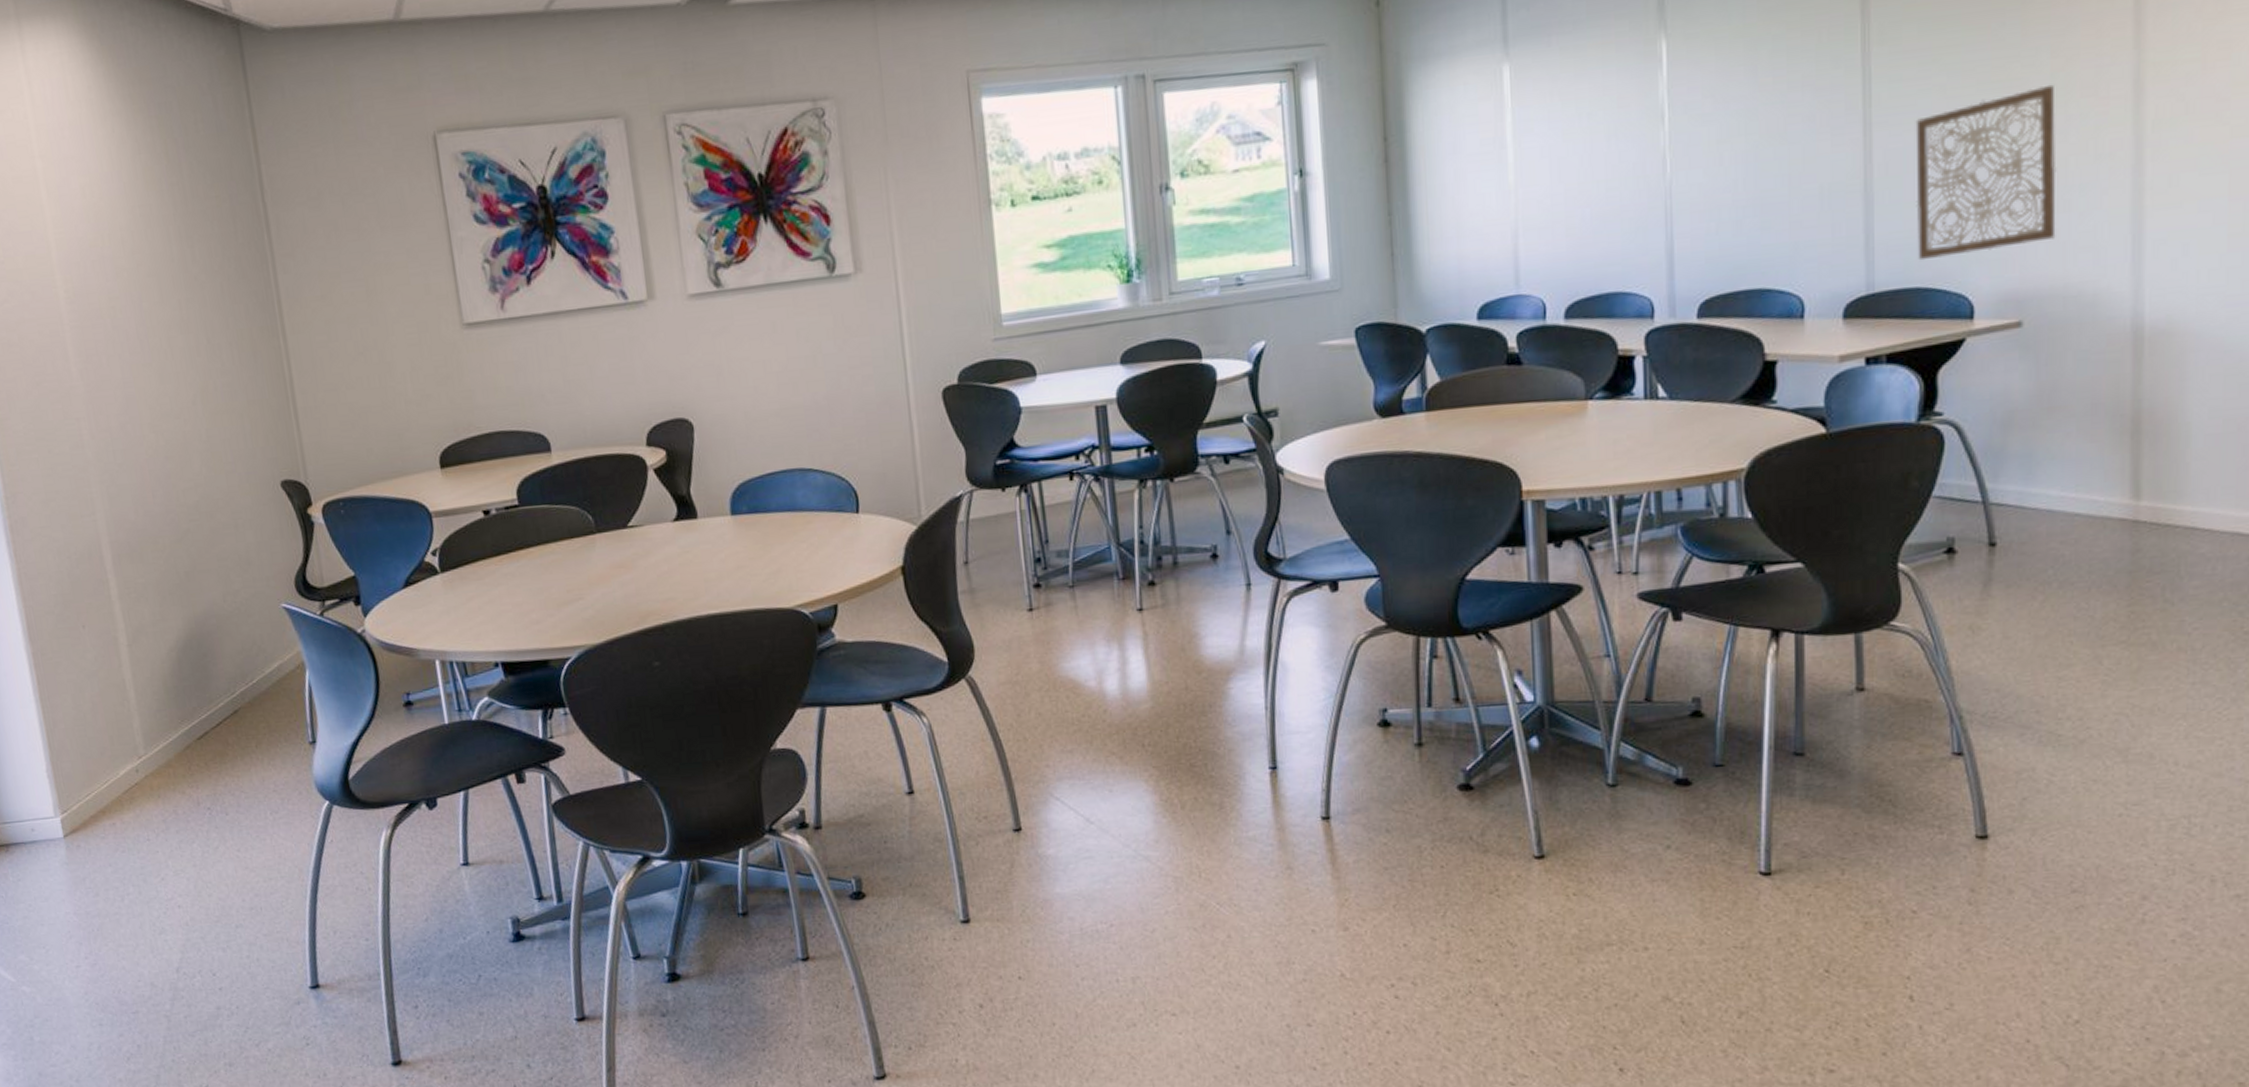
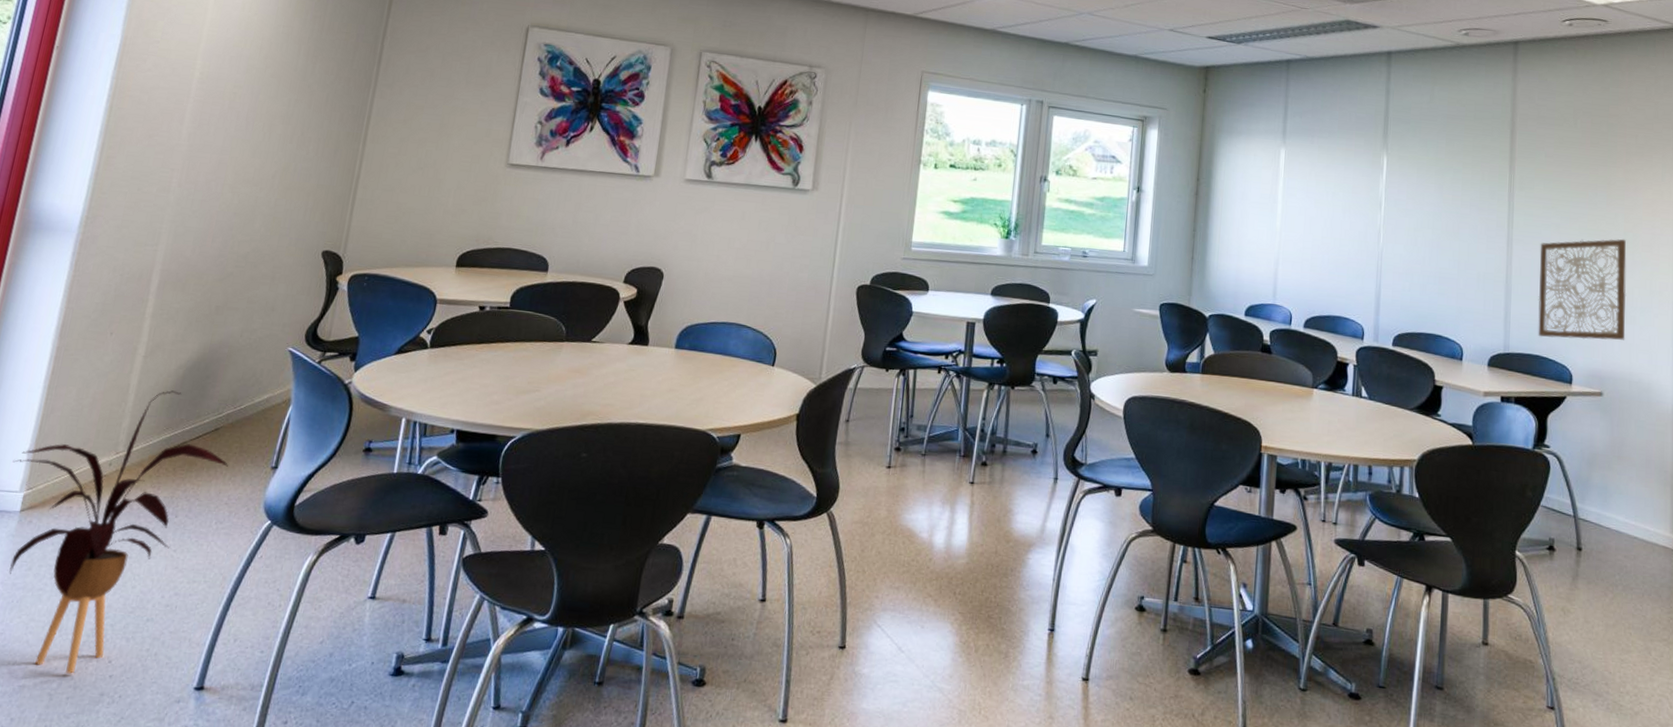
house plant: none [35,677,262,993] -> present [9,390,228,674]

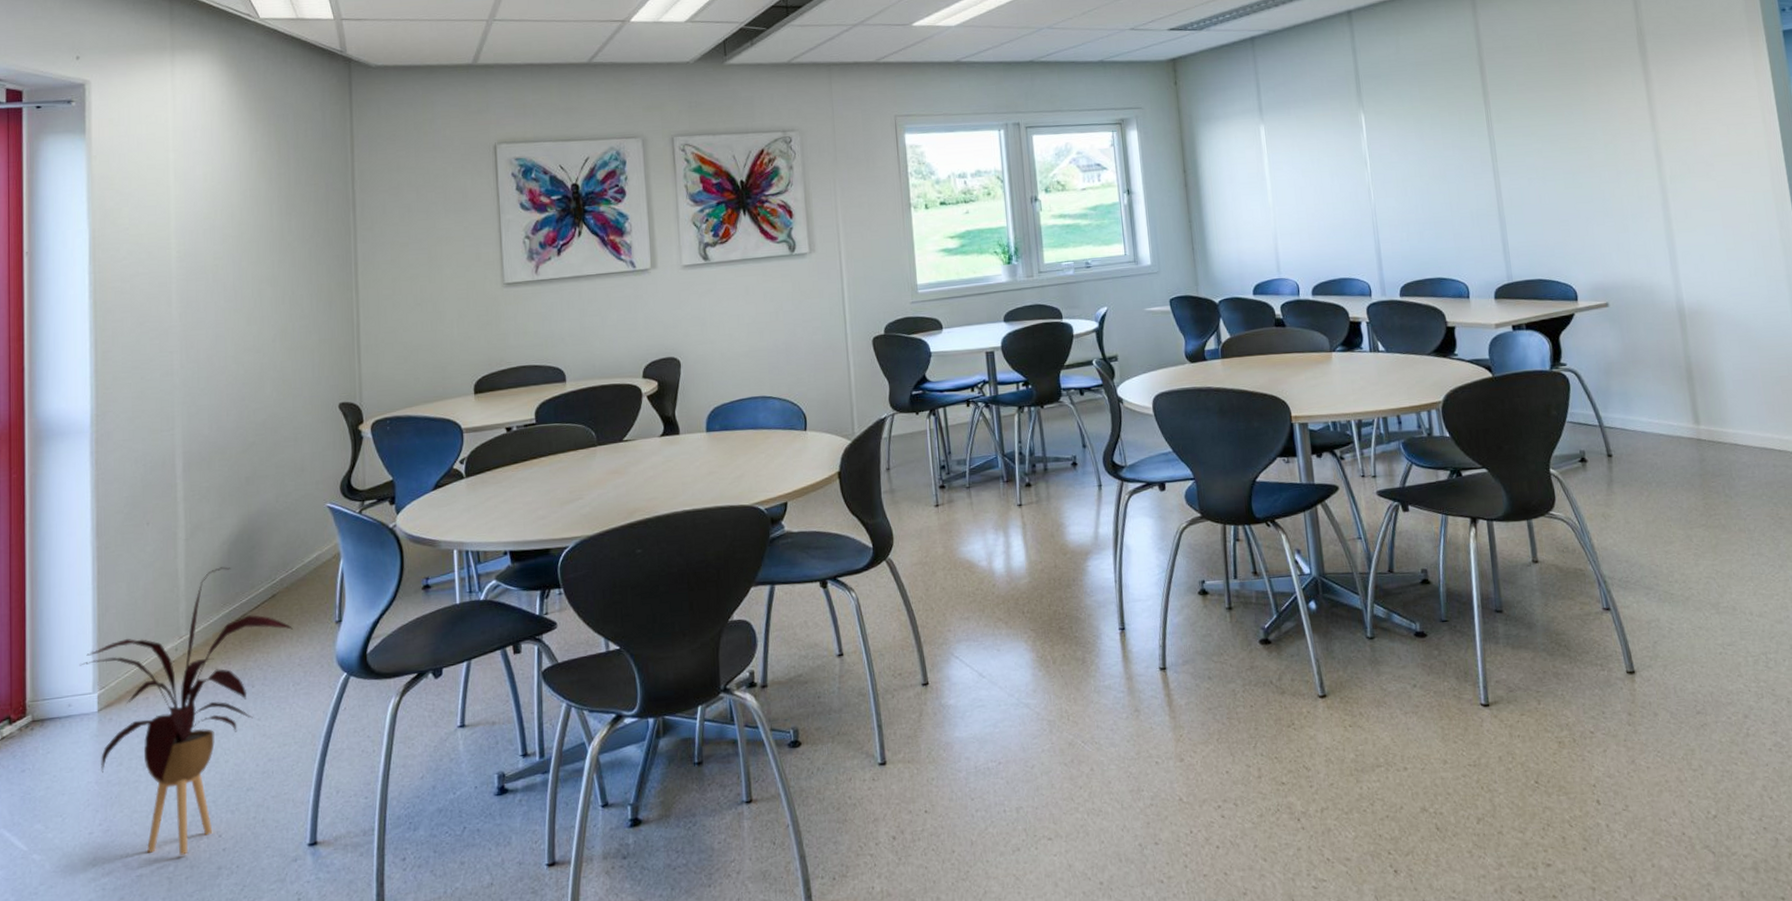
wall art: present [1538,239,1627,340] -> none [1526,151,1622,262]

